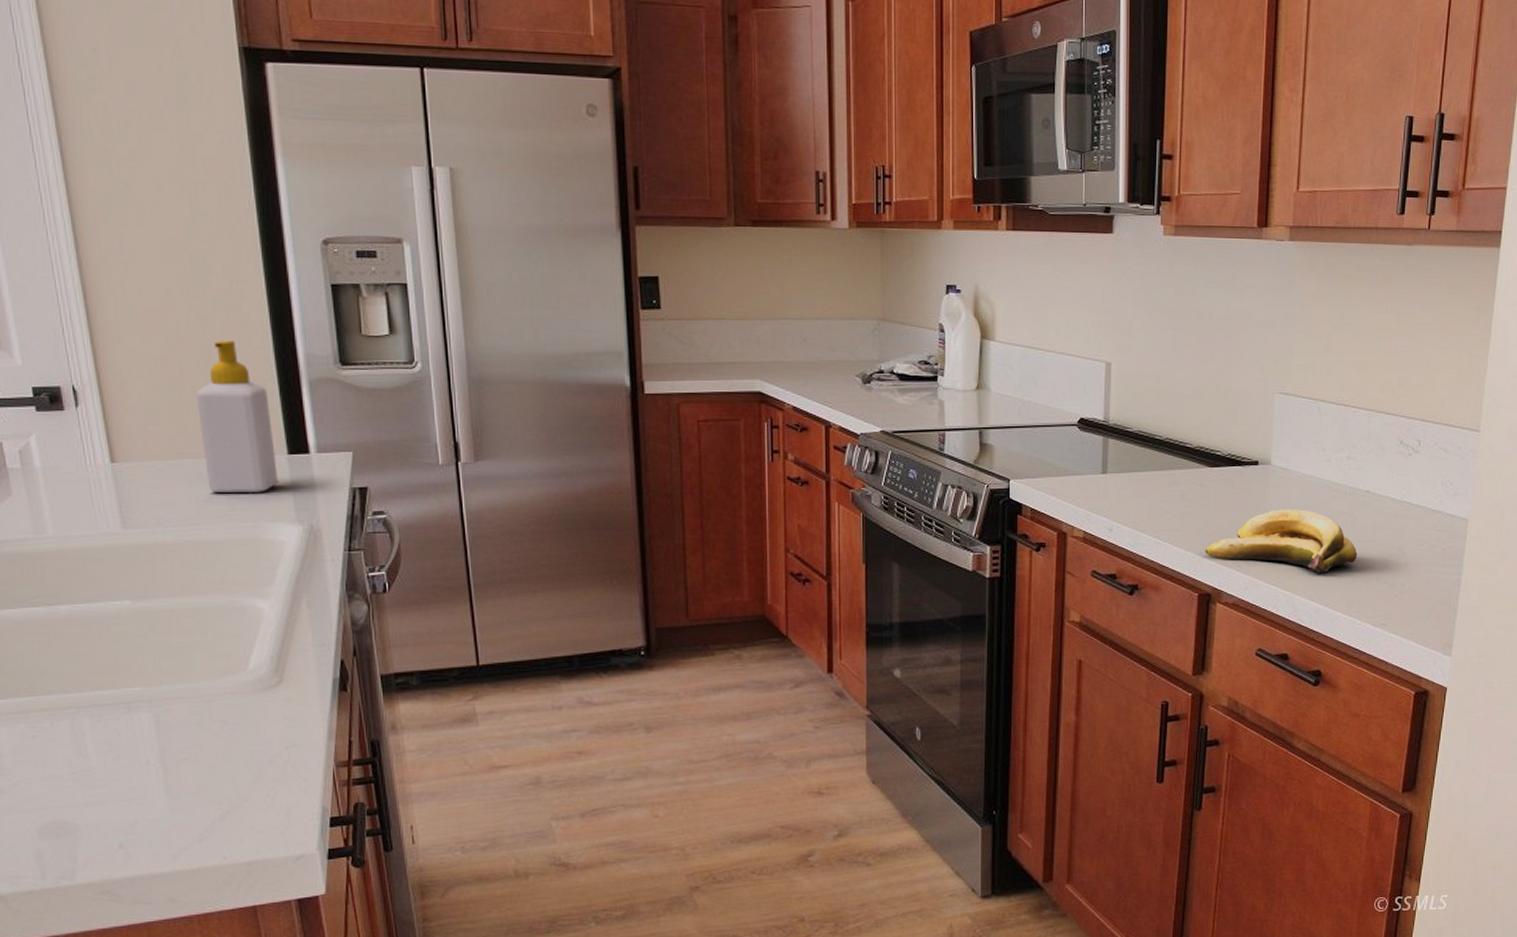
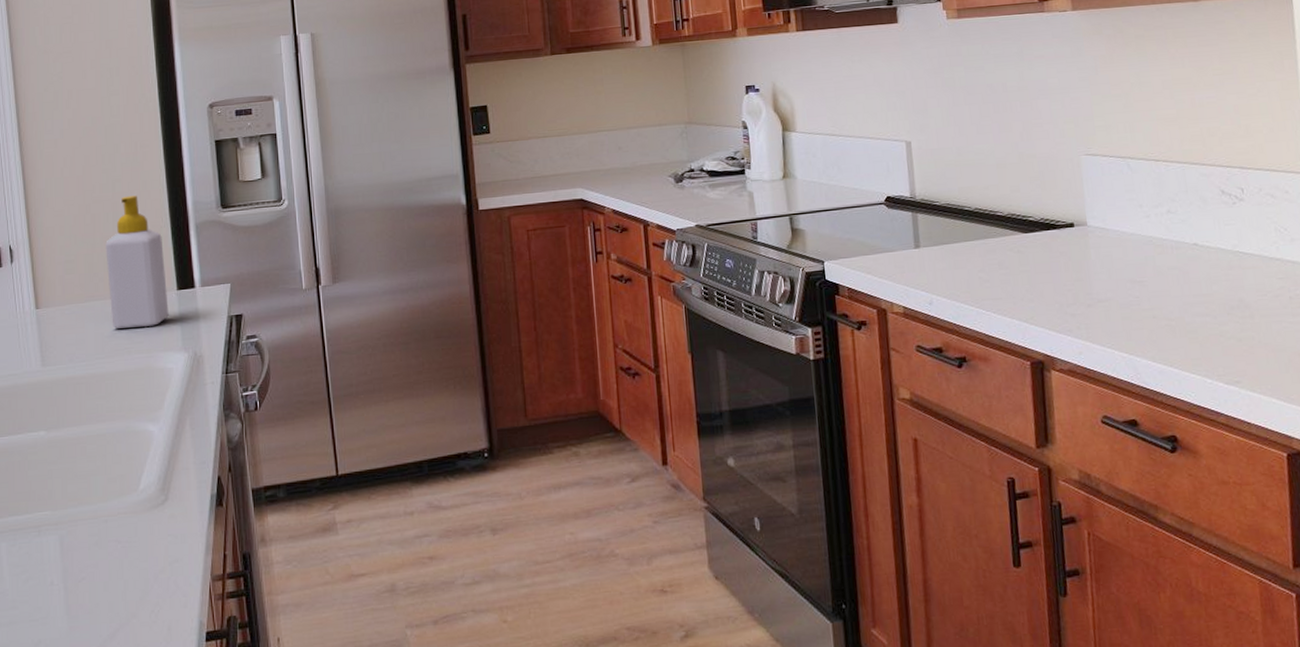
banana: present [1205,509,1358,574] -> none [1030,268,1196,333]

